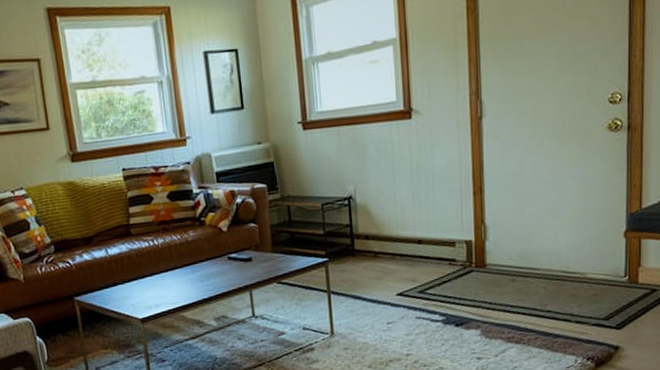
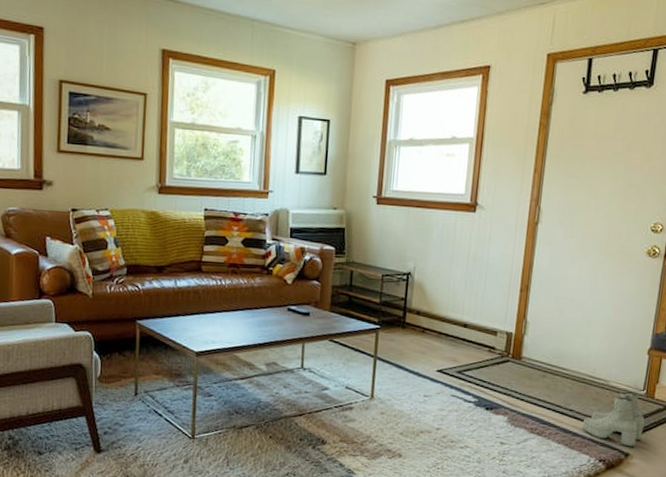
boots: none [563,281,632,340] -> present [582,392,645,447]

